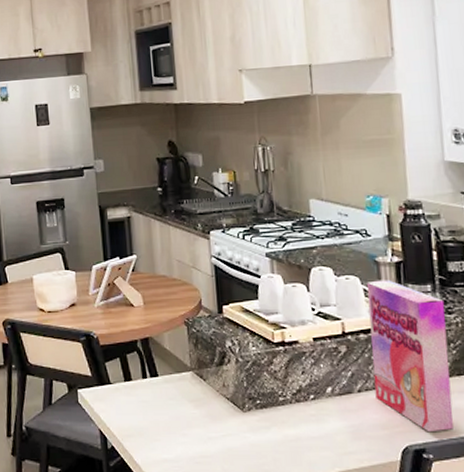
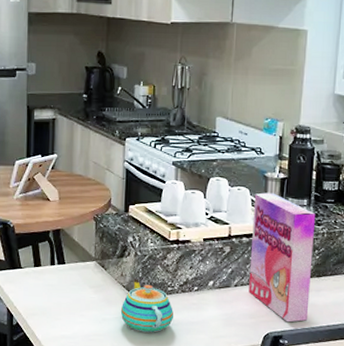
teapot: none [227,389,291,452] -> present [120,278,174,333]

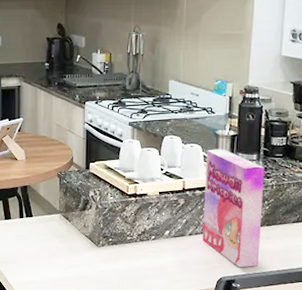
teapot: present [120,278,174,333] -> none [84,229,134,278]

